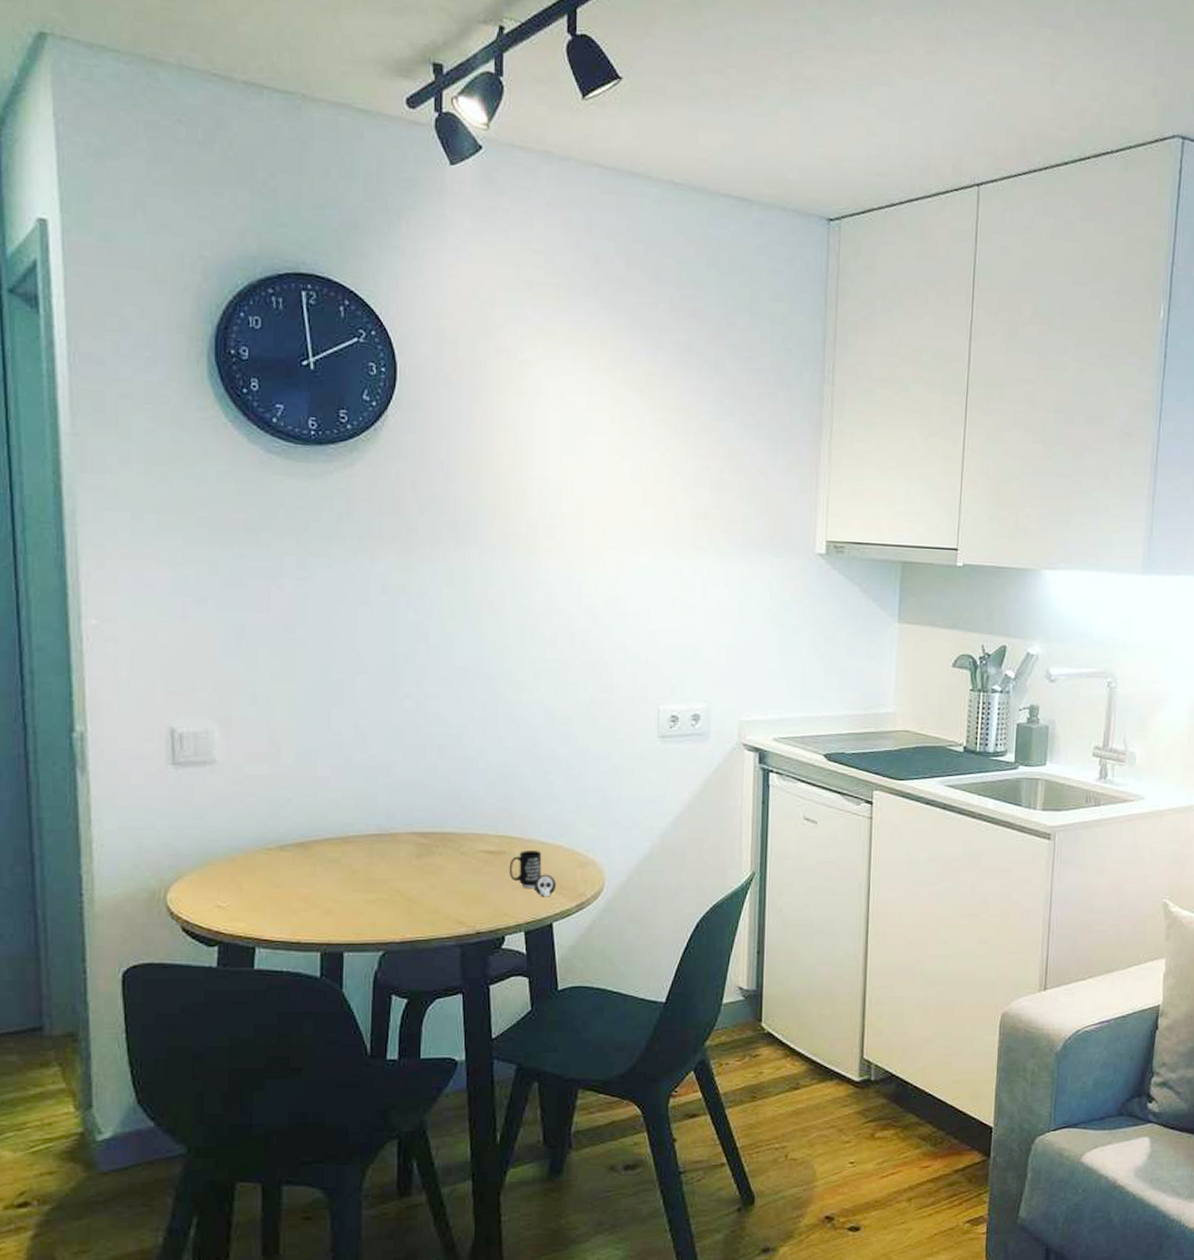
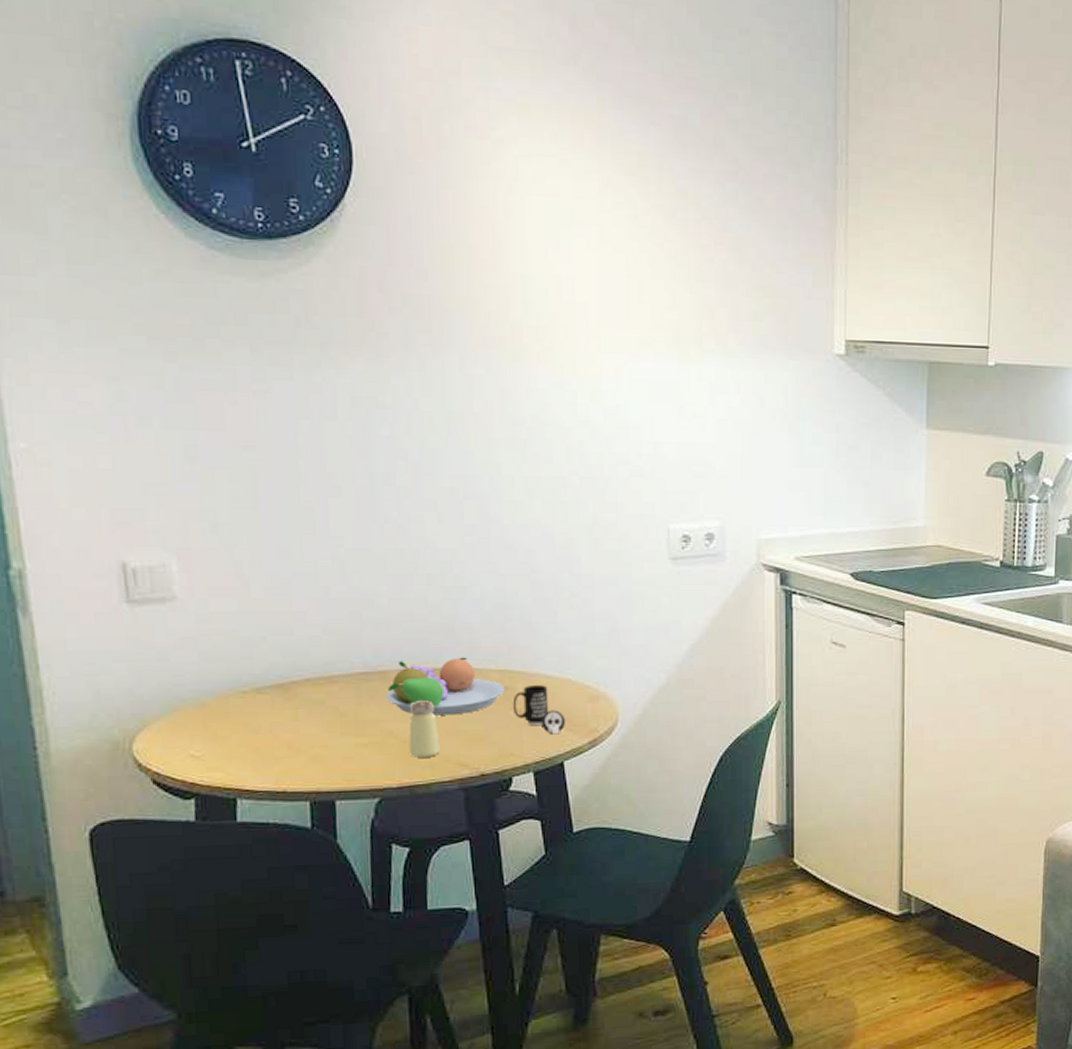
fruit bowl: none [395,822,503,876] -> present [385,657,506,716]
saltshaker: none [413,862,441,915] -> present [409,701,440,758]

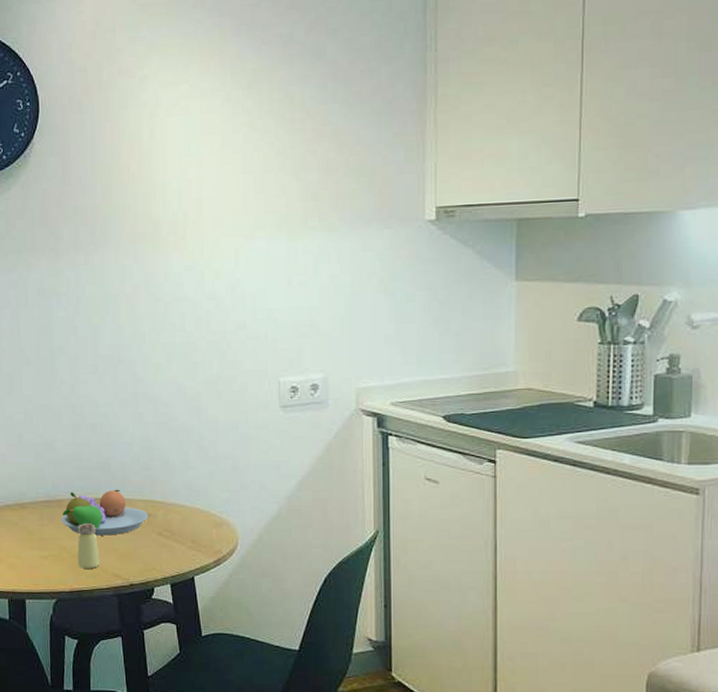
mug: present [512,685,565,735] -> none [154,513,195,554]

